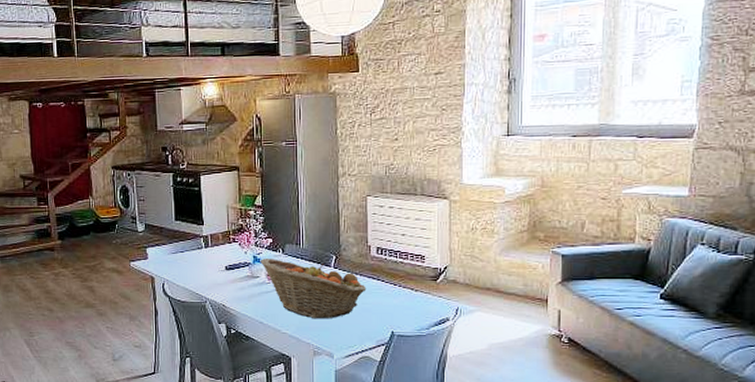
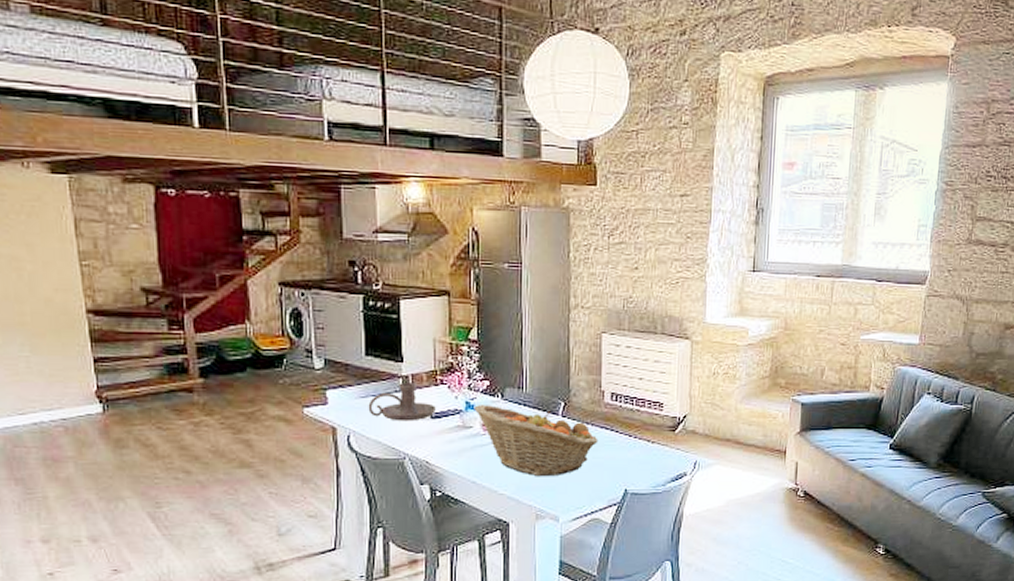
candle holder: none [177,241,230,272] -> present [368,383,436,421]

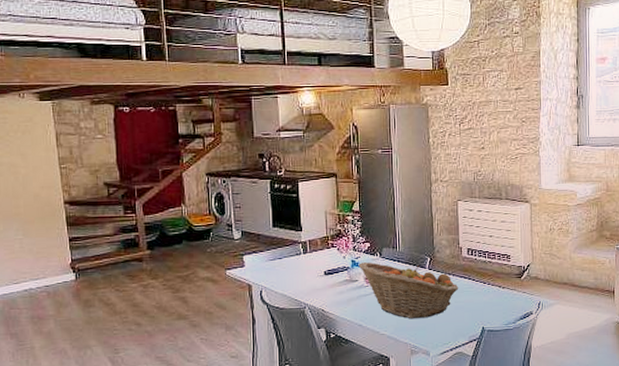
candle holder: present [368,383,436,421] -> none [276,247,328,278]

